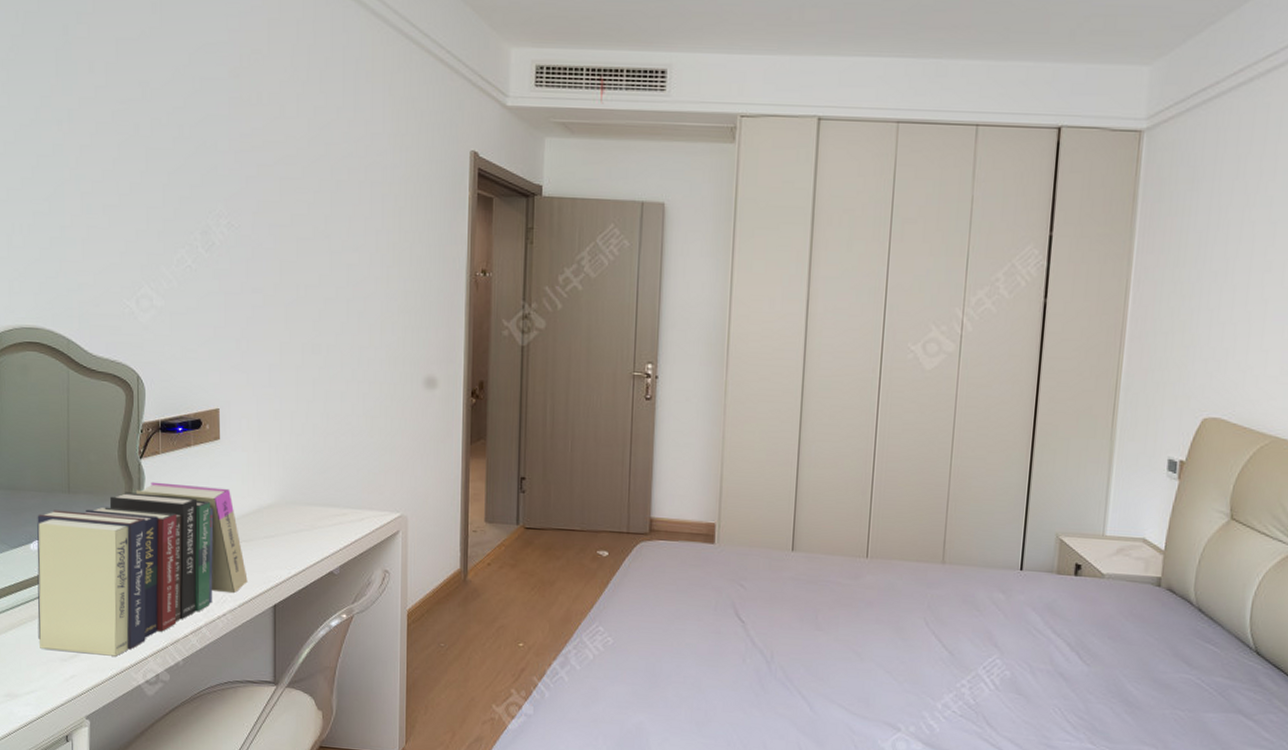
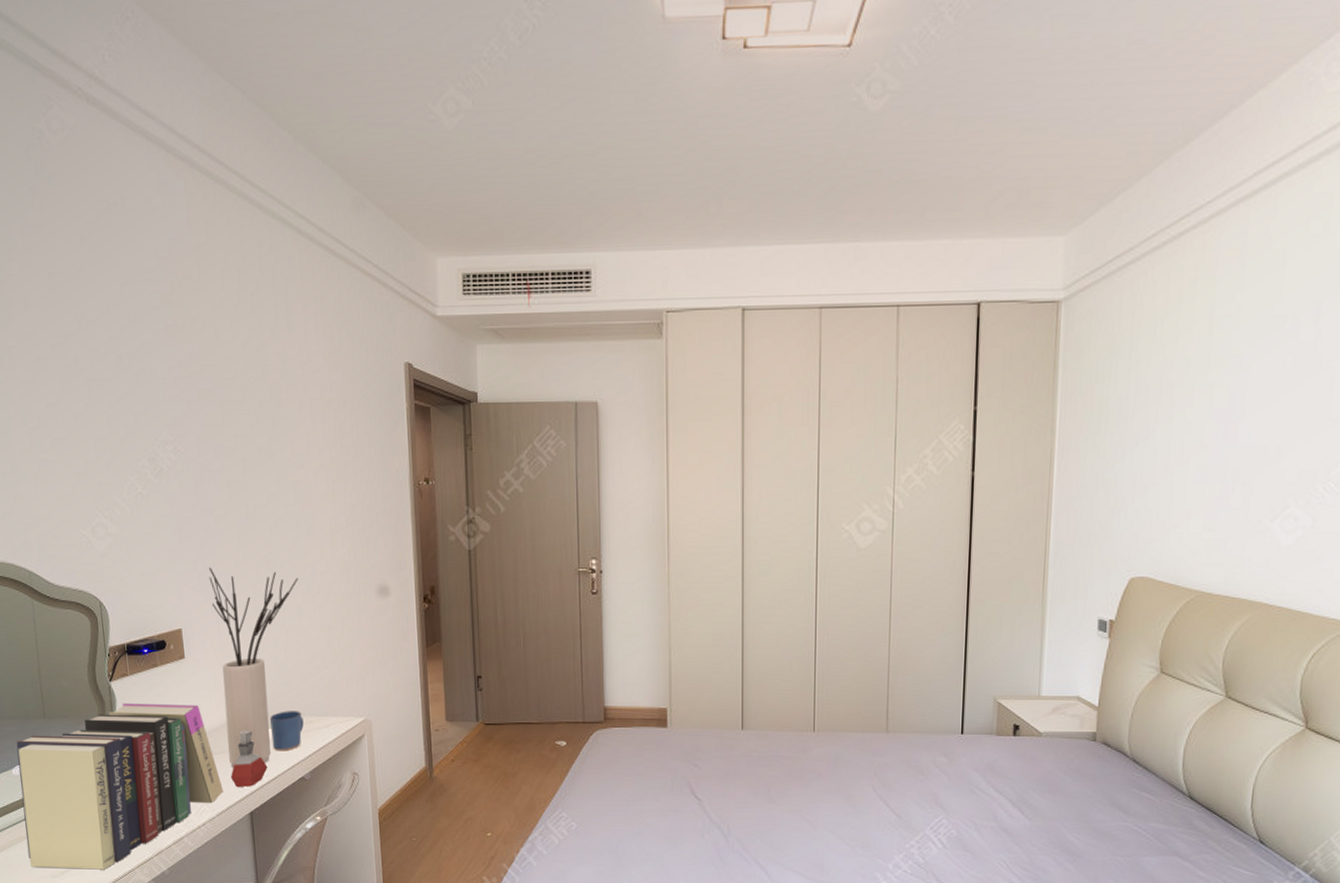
vase: none [252,347,343,557] -> present [208,567,298,767]
perfume bottle: none [257,518,296,579] -> present [231,730,268,788]
mug: none [301,501,337,543] -> present [269,711,304,751]

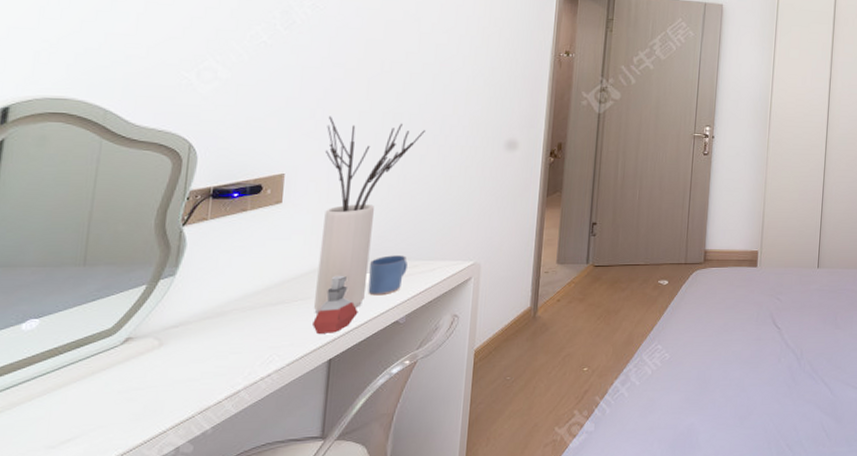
books: present [16,703,224,870] -> none [18,248,301,438]

